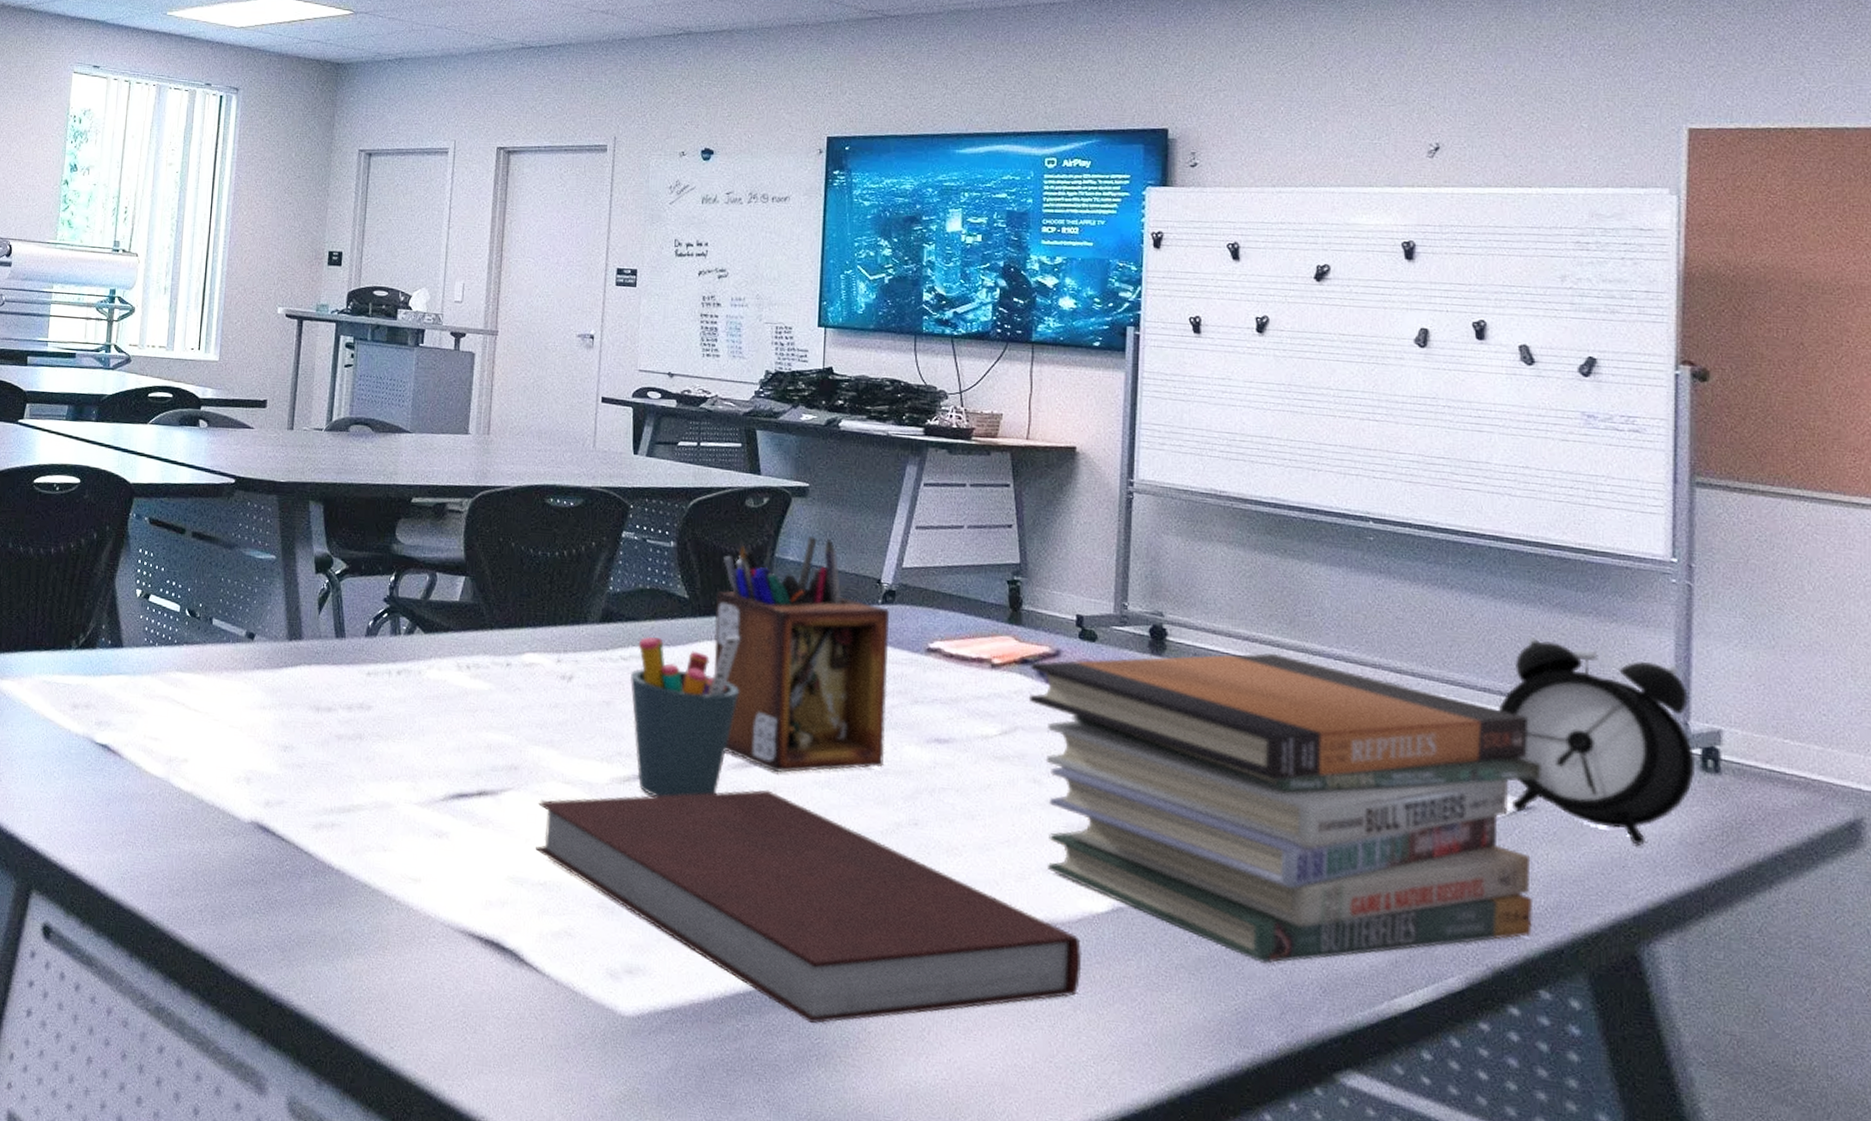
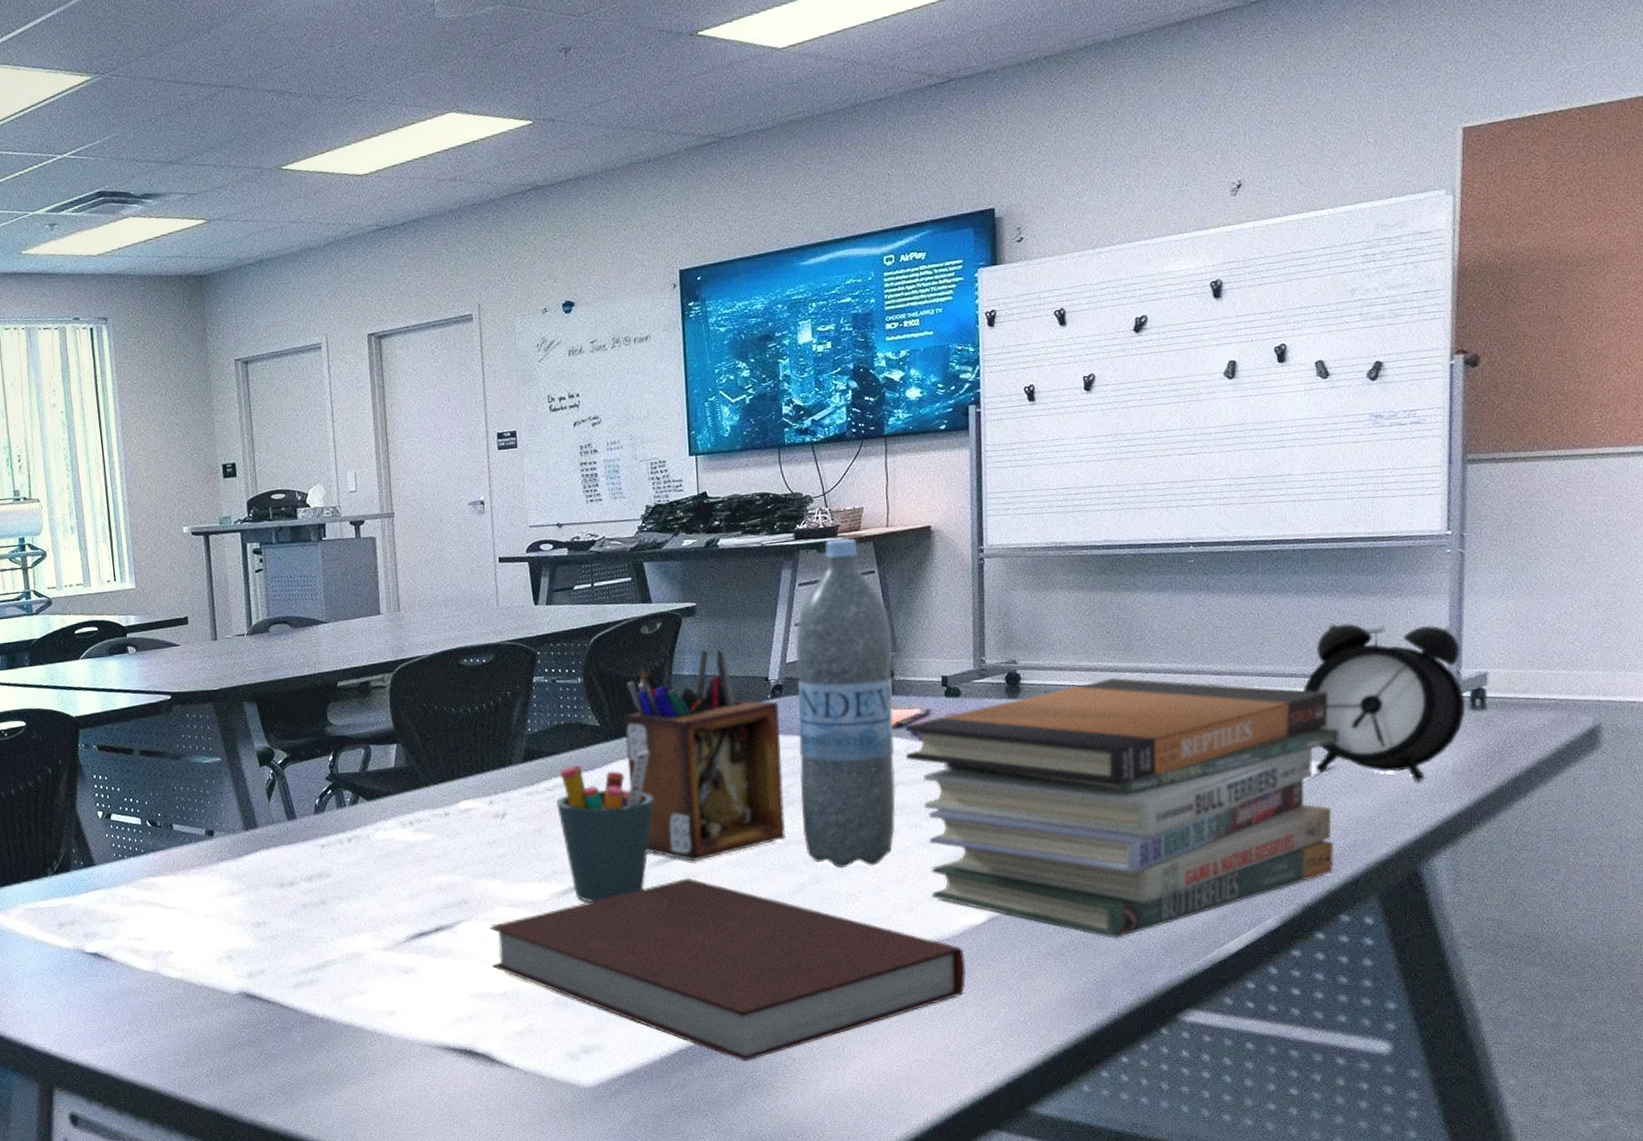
water bottle: none [904,442,1024,819] -> present [795,537,896,869]

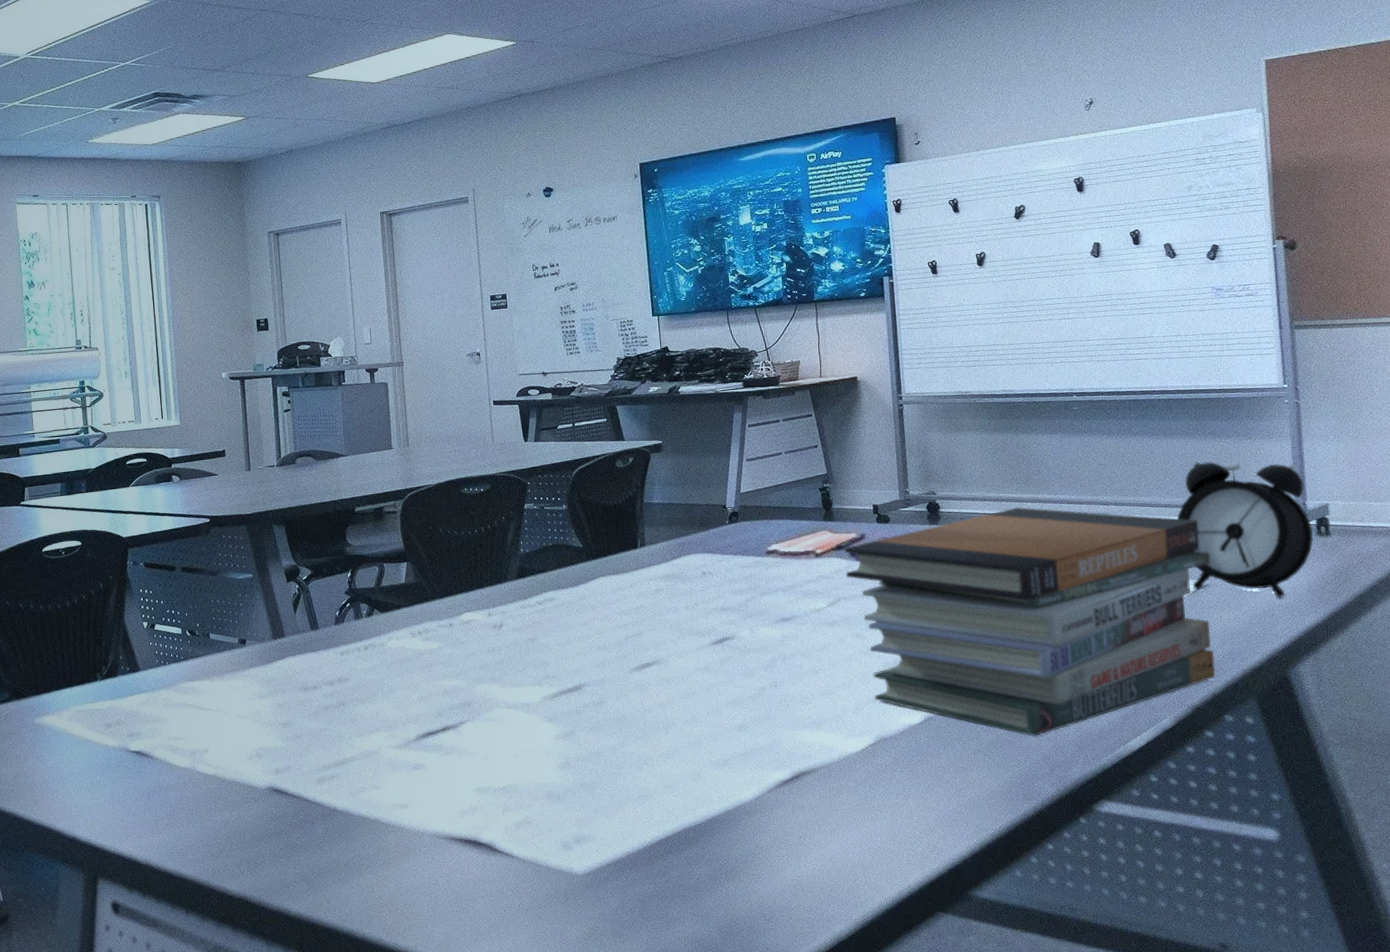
notebook: present [489,878,967,1062] -> none [490,682,909,850]
pen holder: present [556,750,654,903] -> none [547,568,631,705]
desk organizer: present [624,649,786,861] -> none [603,480,746,667]
water bottle: present [795,537,896,869] -> none [747,386,840,674]

